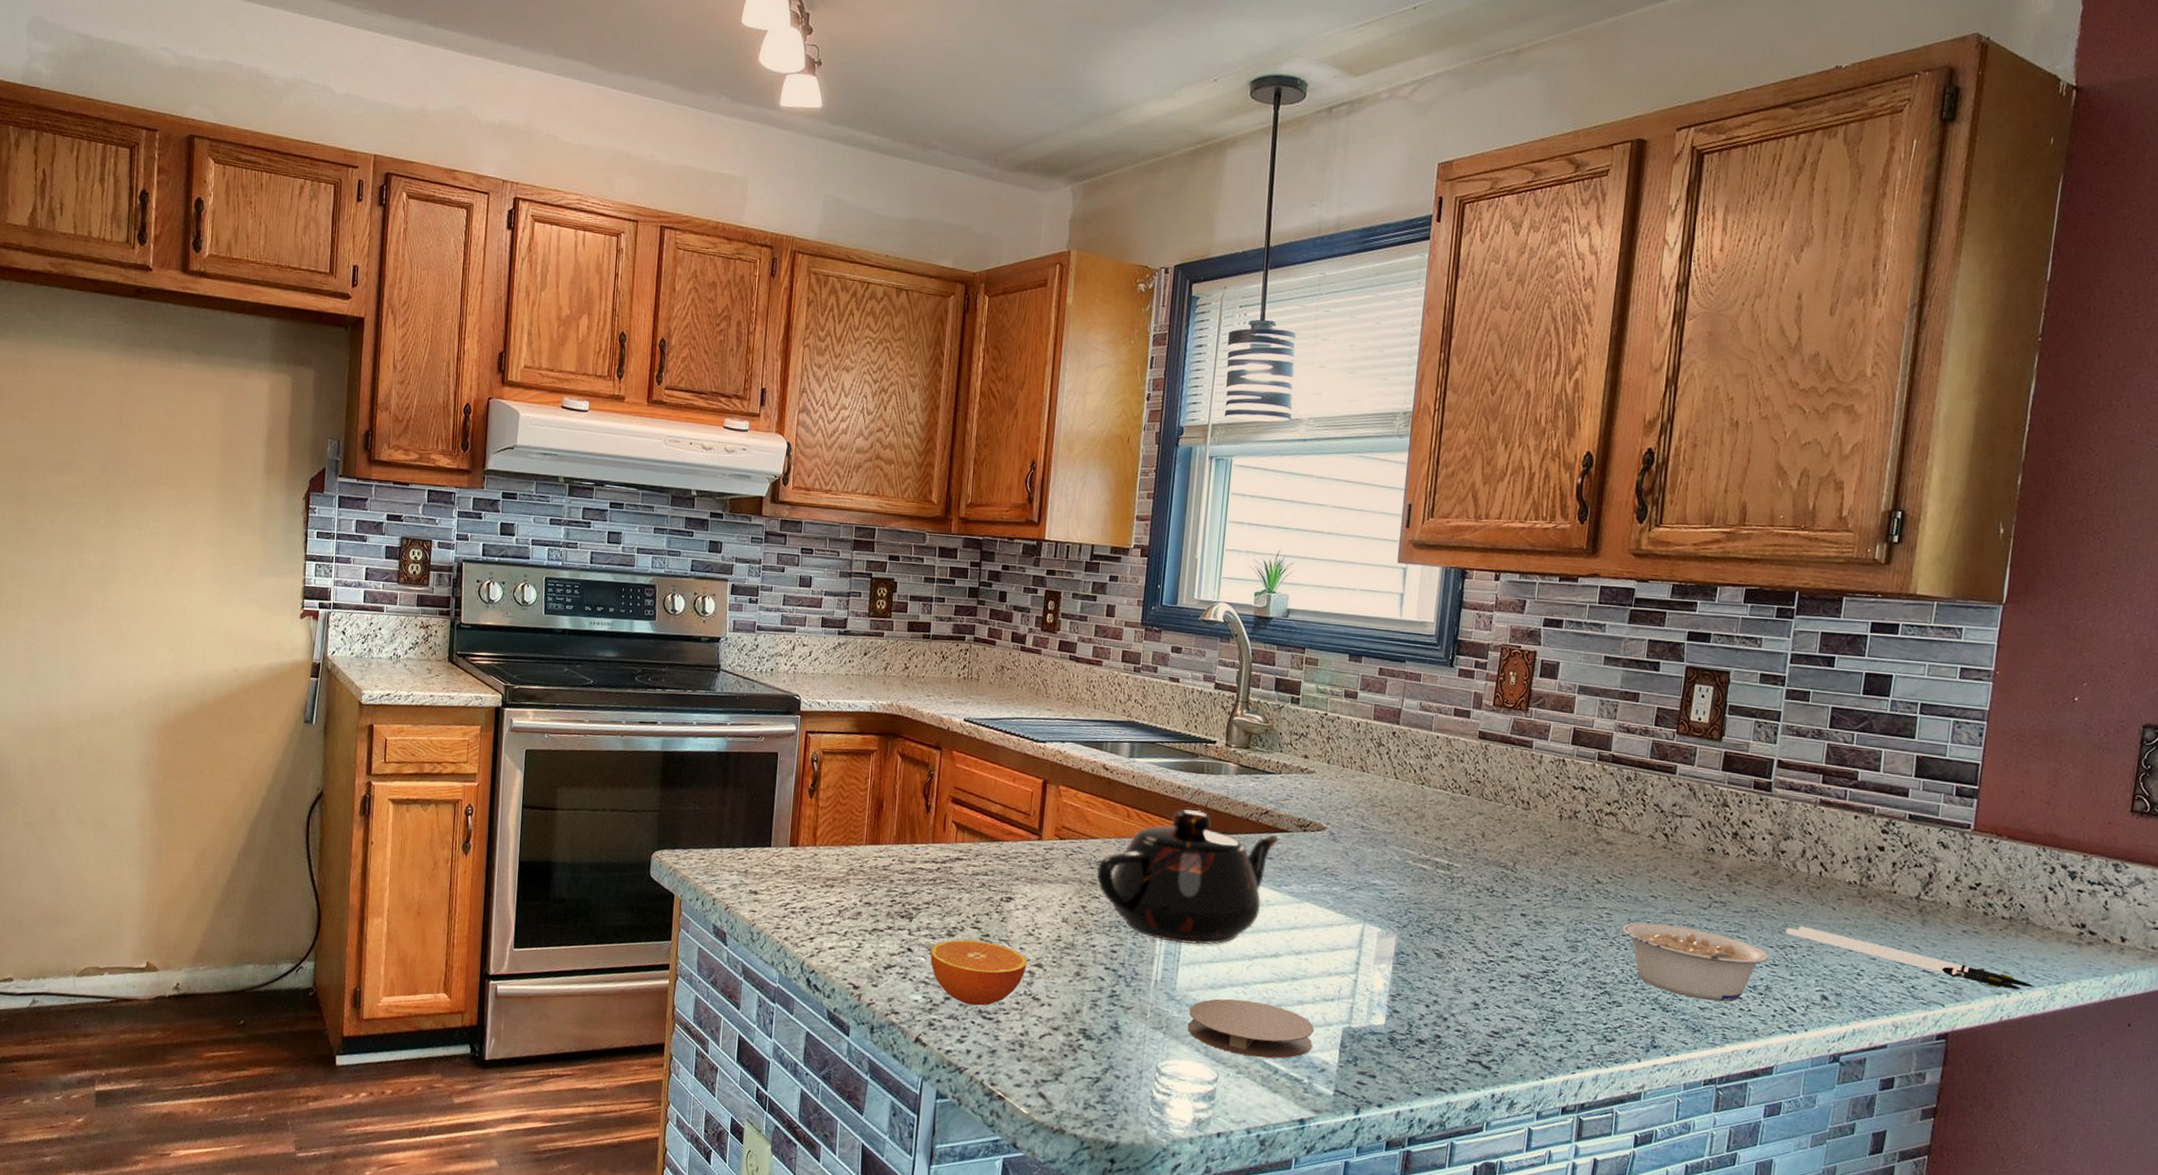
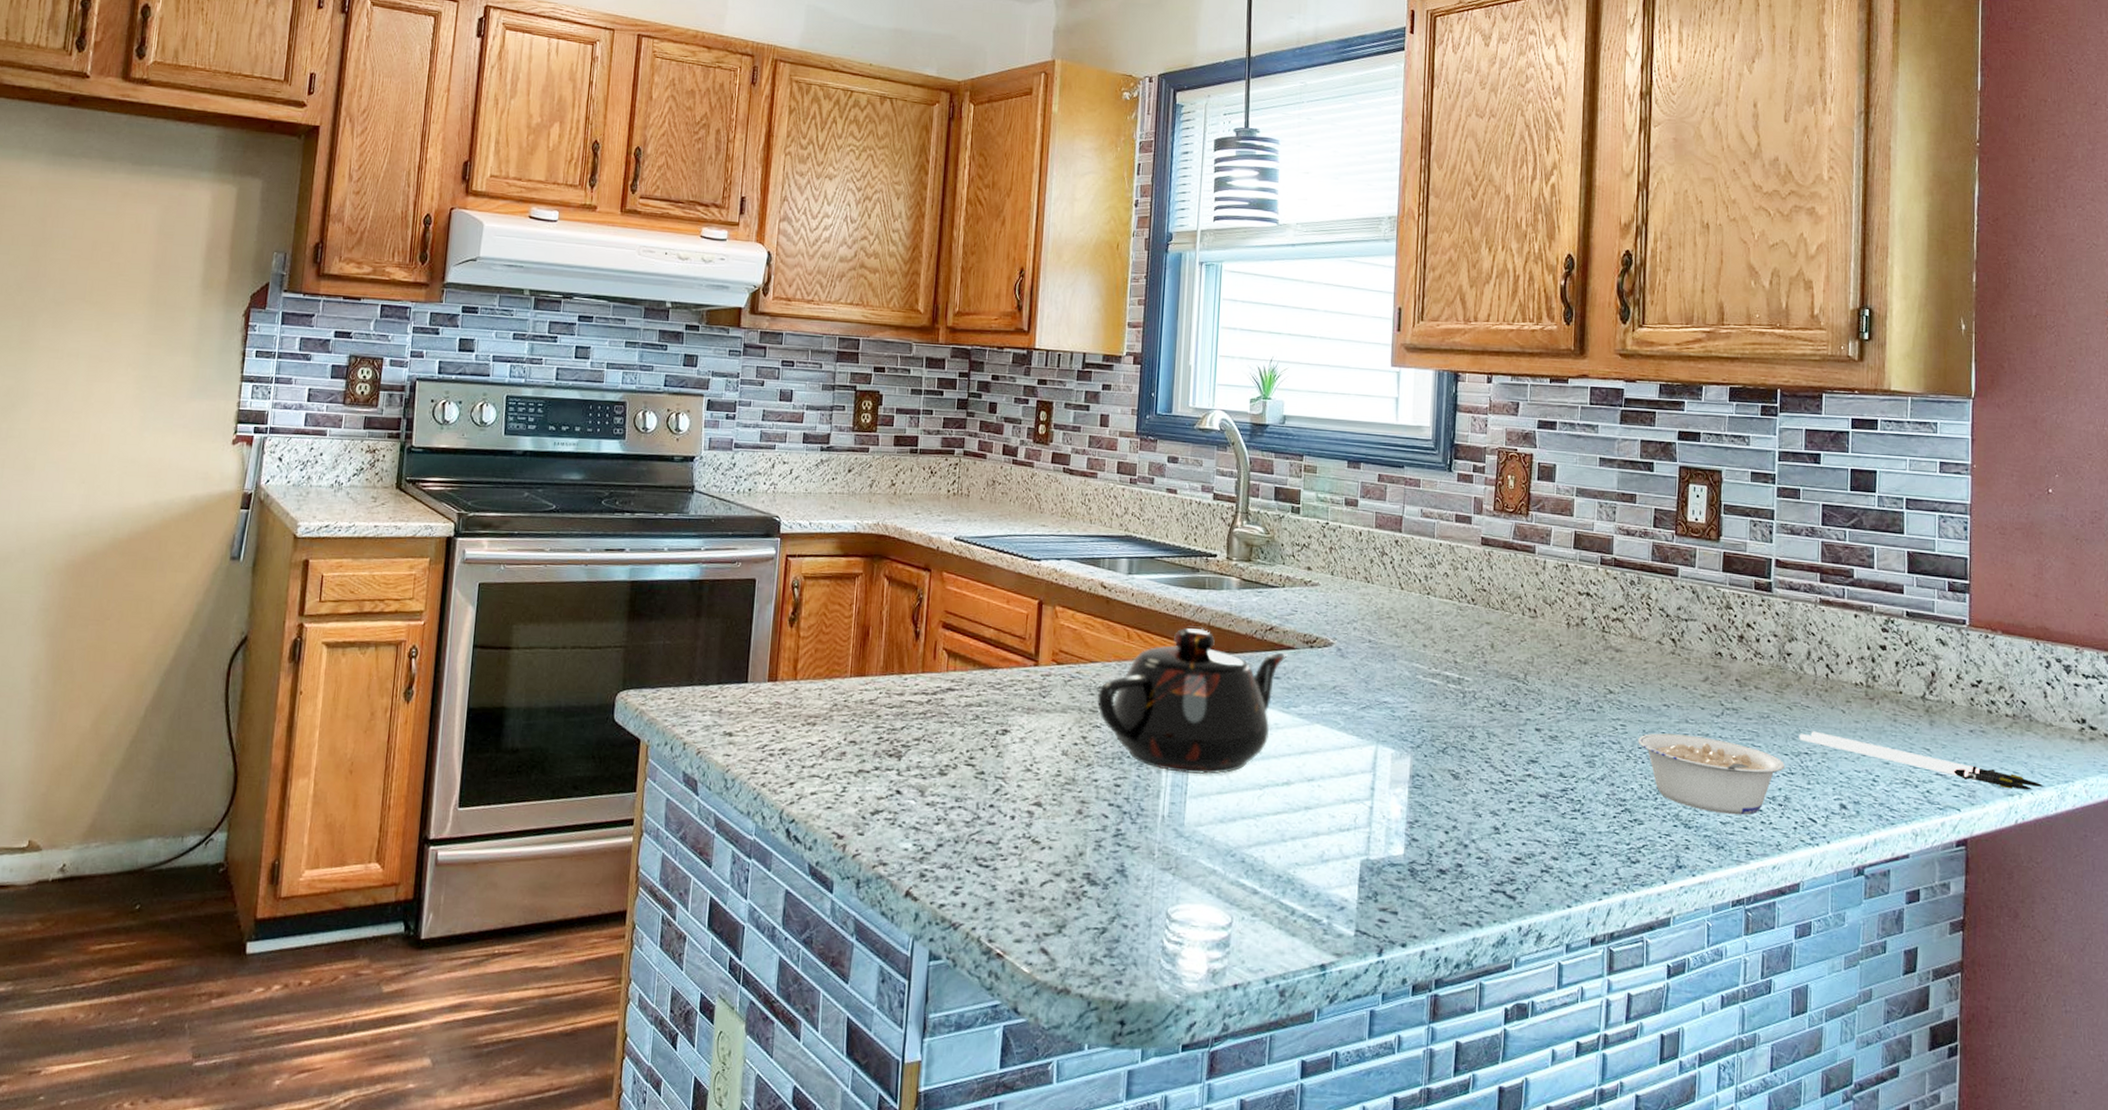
orange: present [930,939,1027,1006] -> none [921,778,1025,852]
coaster: present [1187,998,1315,1059] -> none [1198,833,1332,898]

